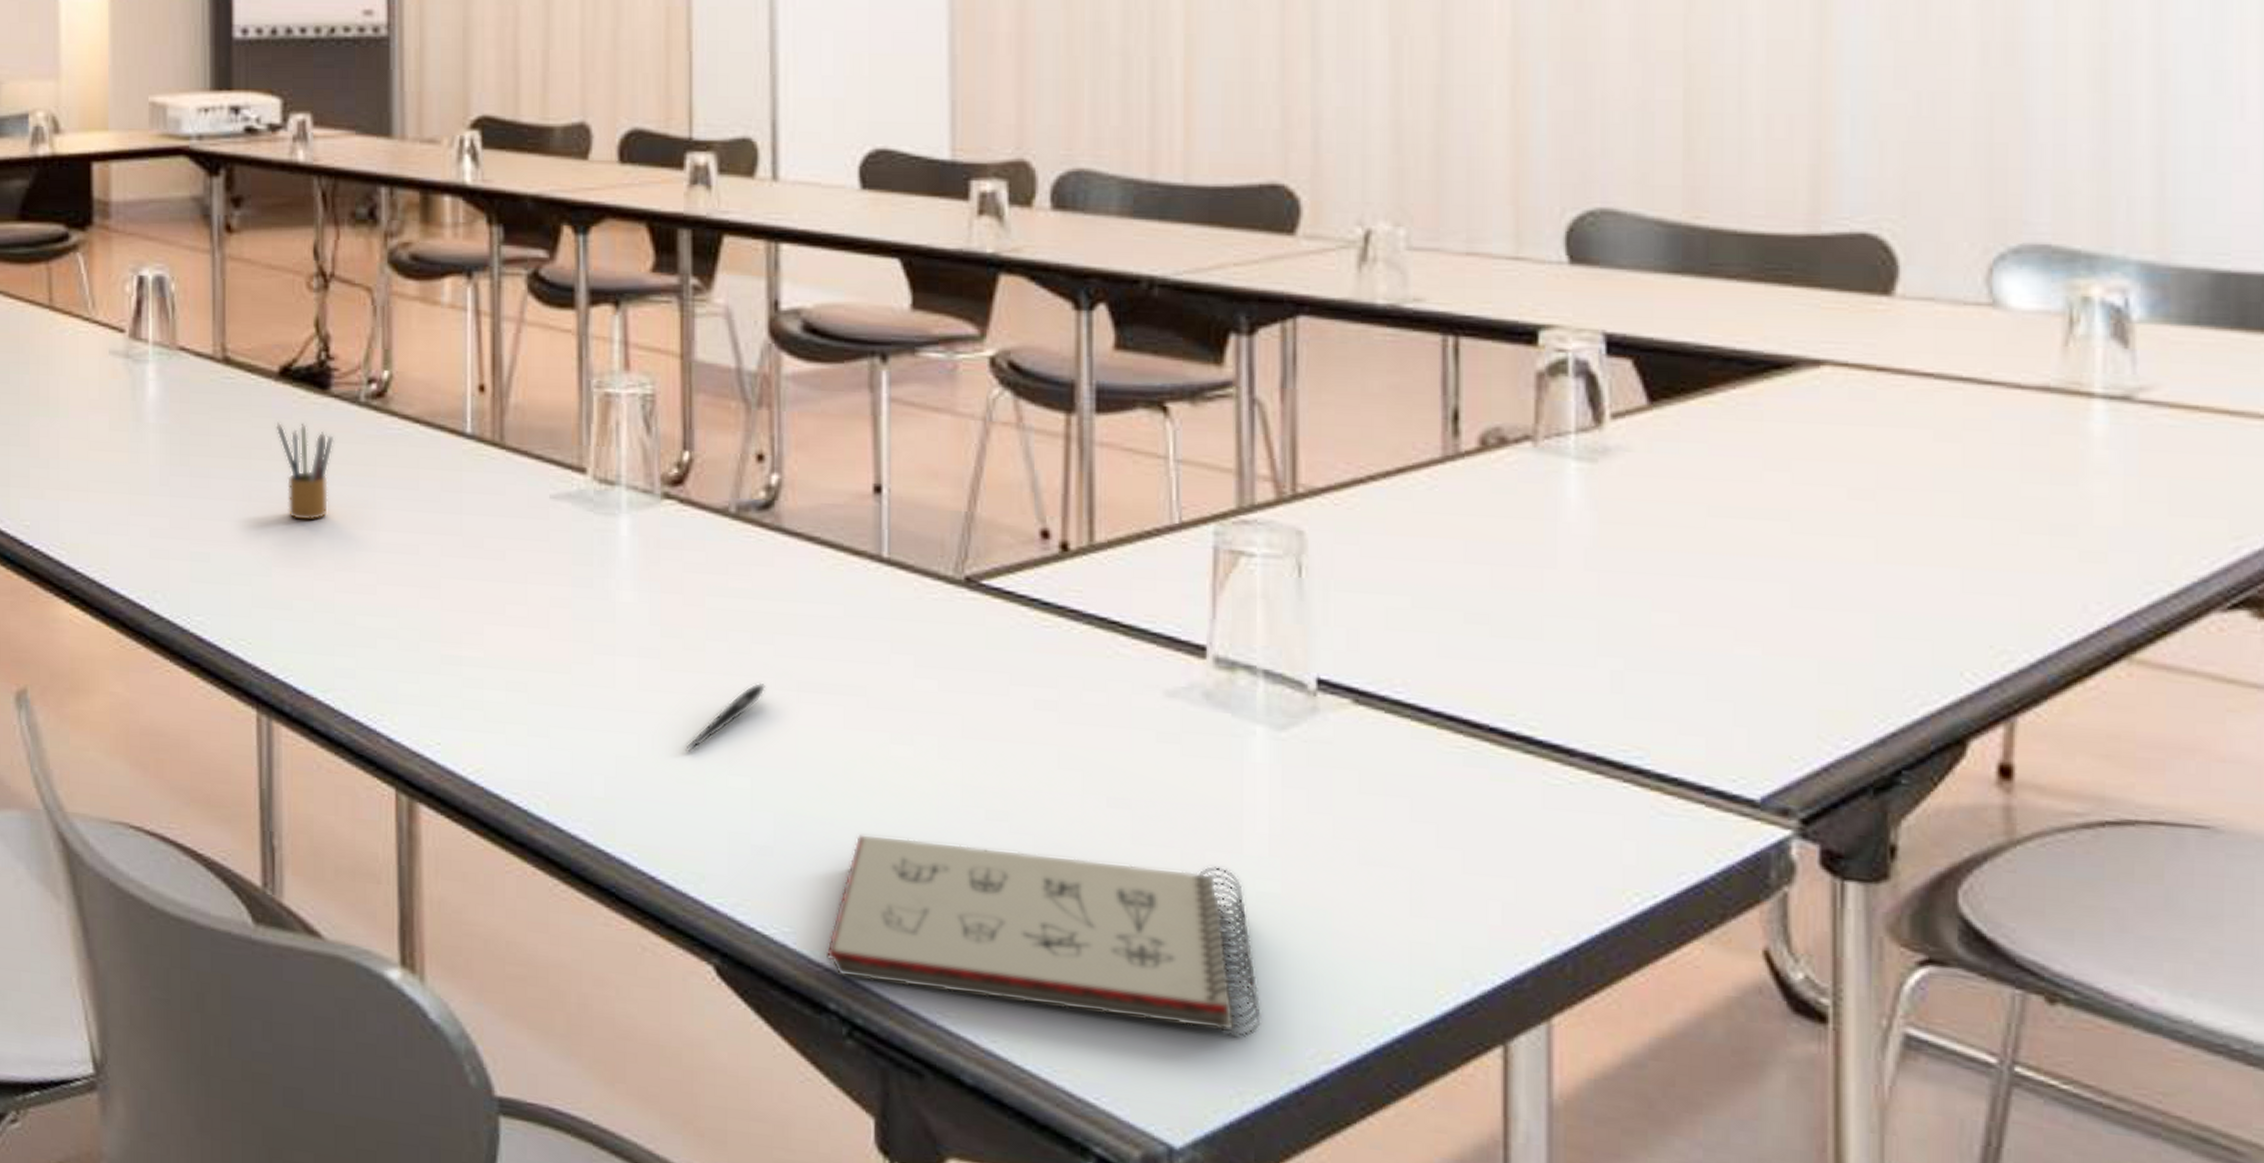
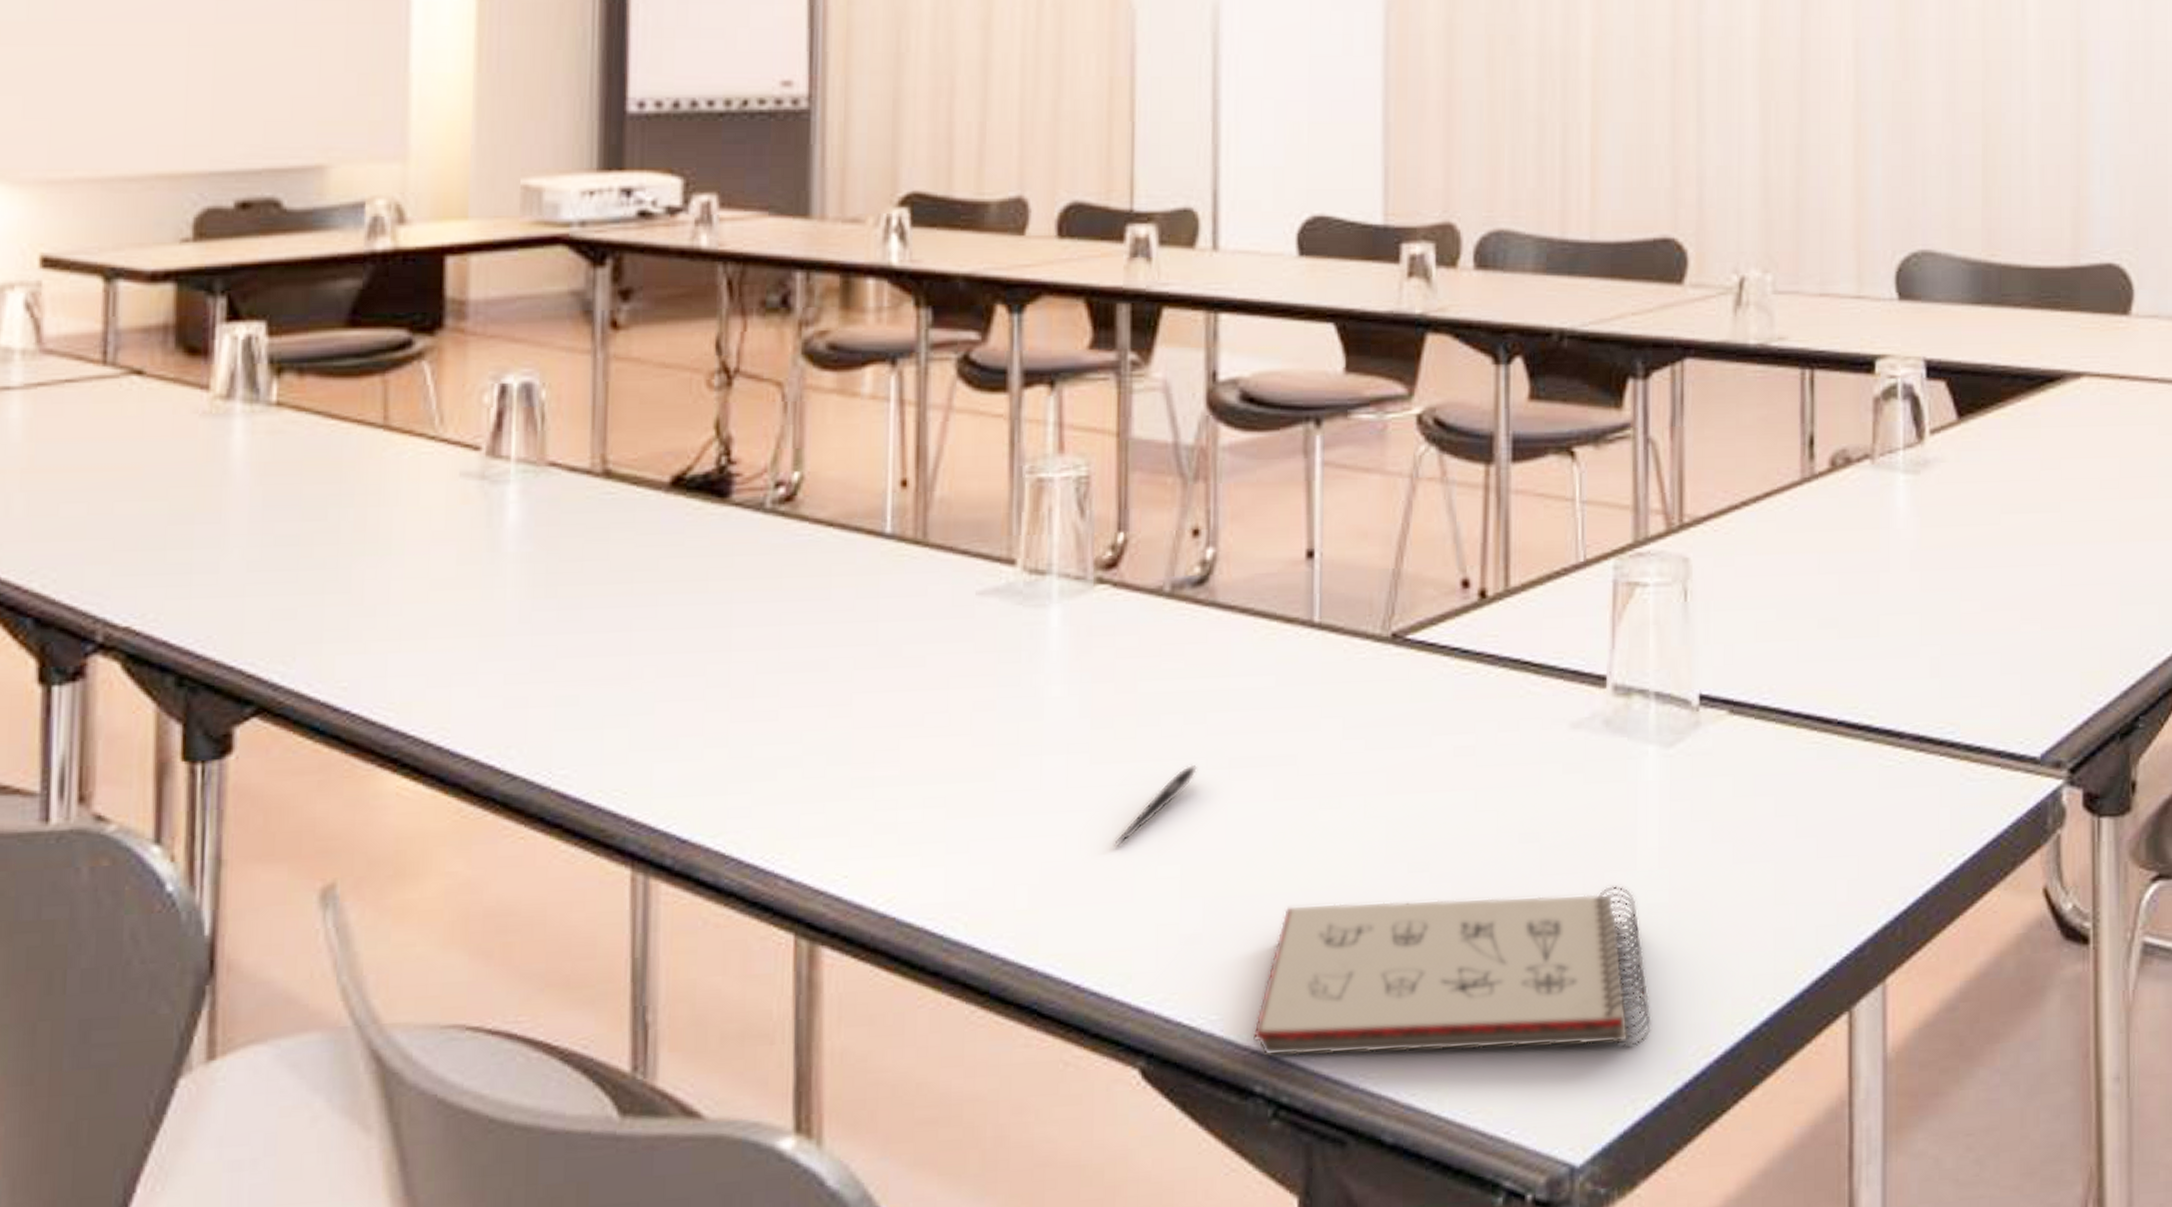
pencil box: present [276,421,334,522] -> none [664,537,734,648]

